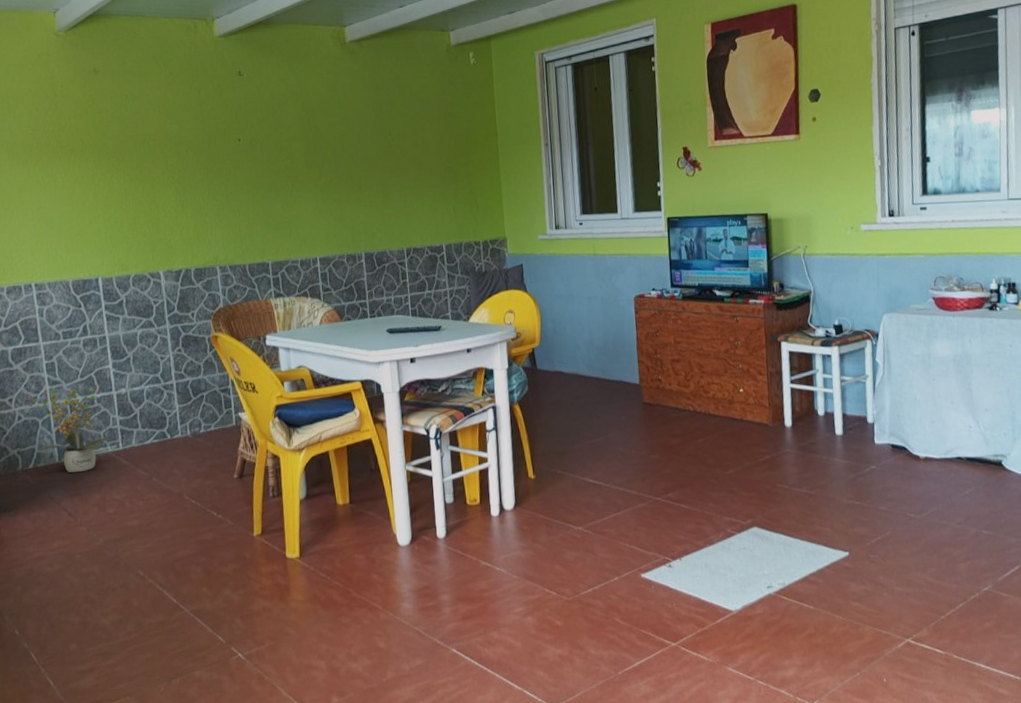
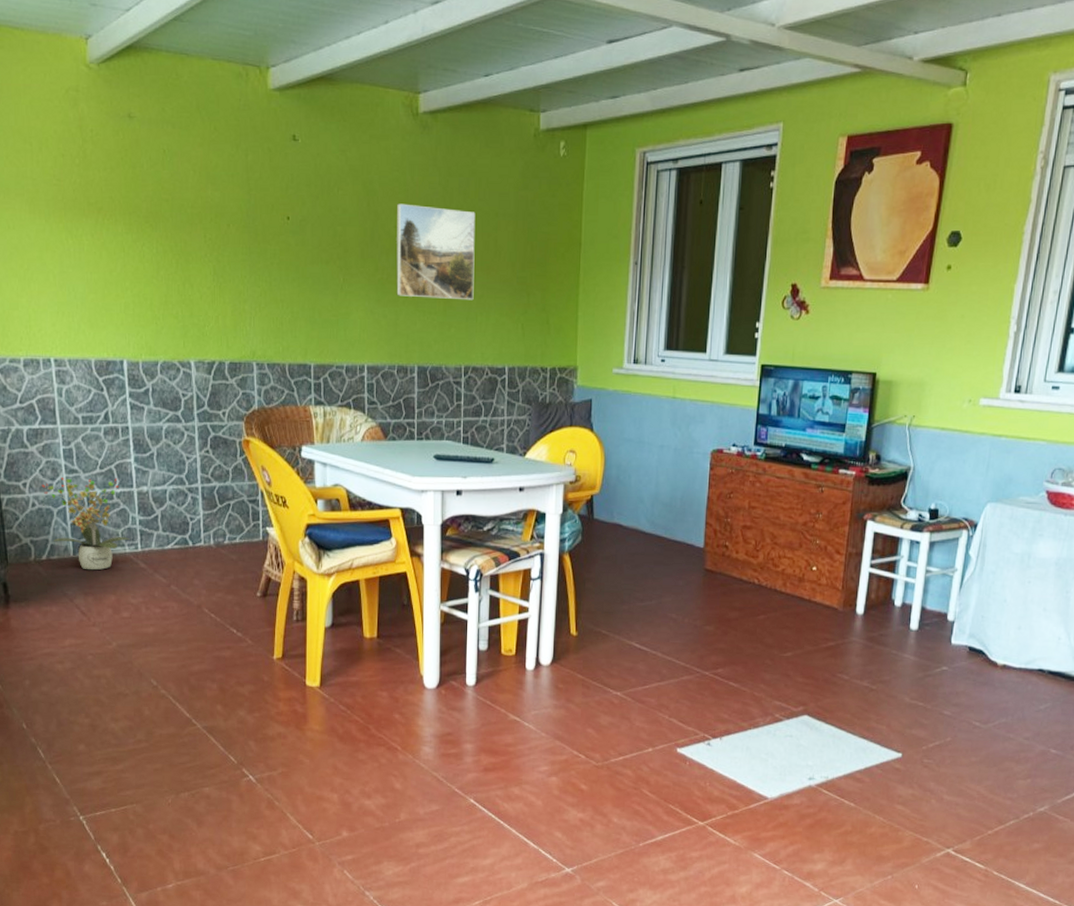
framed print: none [334,117,409,195] -> present [396,203,476,301]

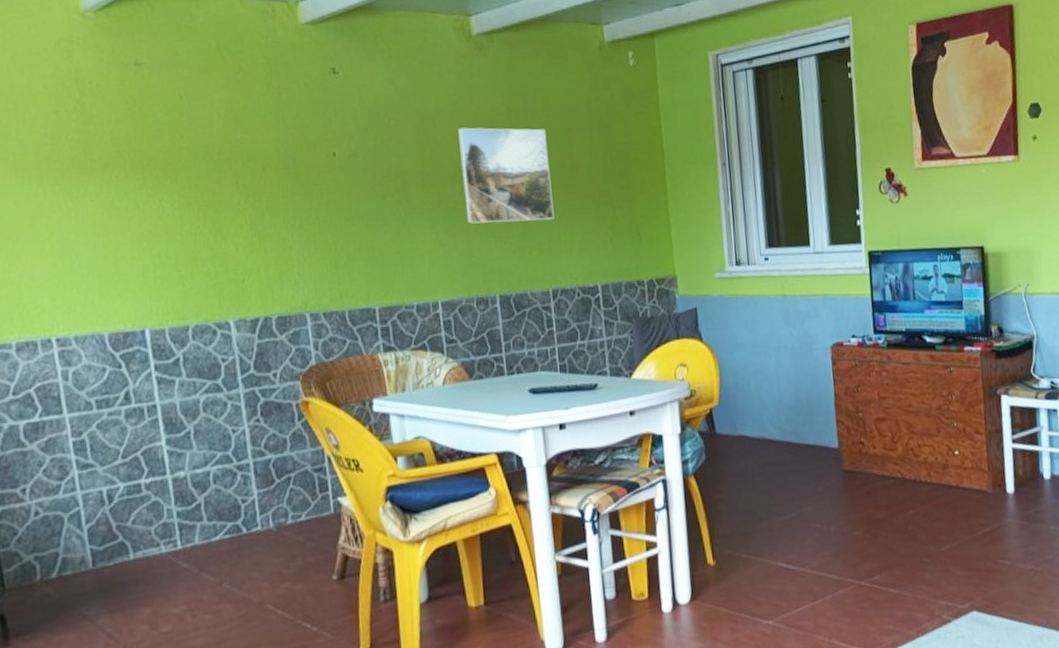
potted plant: present [41,478,130,571] -> none [46,466,166,582]

